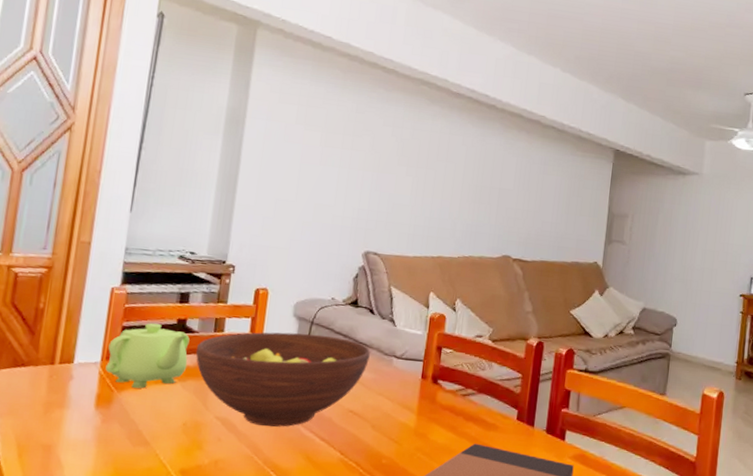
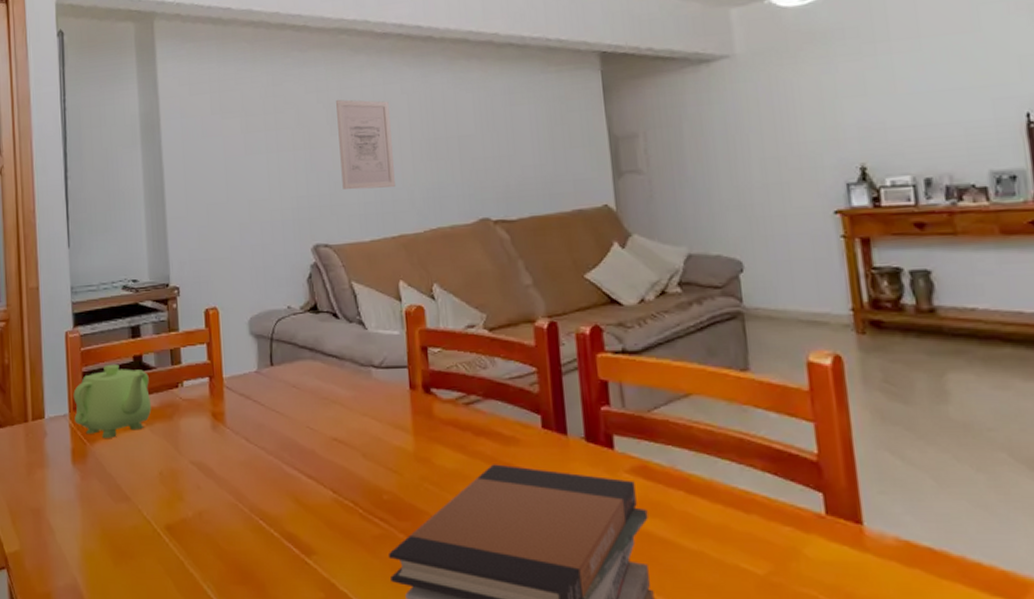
fruit bowl: present [195,332,370,427] -> none [157,352,344,468]
wall art: none [399,138,451,218] -> present [336,99,395,190]

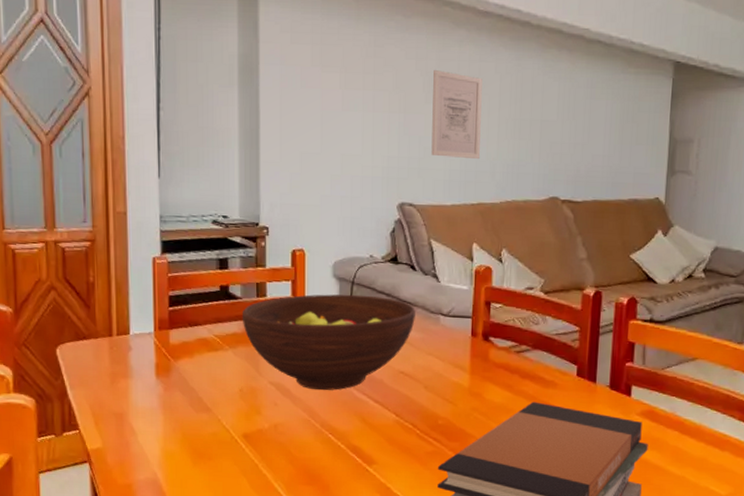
teapot: present [73,364,152,438] -> none [159,291,236,357]
fruit bowl: none [157,352,344,468] -> present [242,294,415,391]

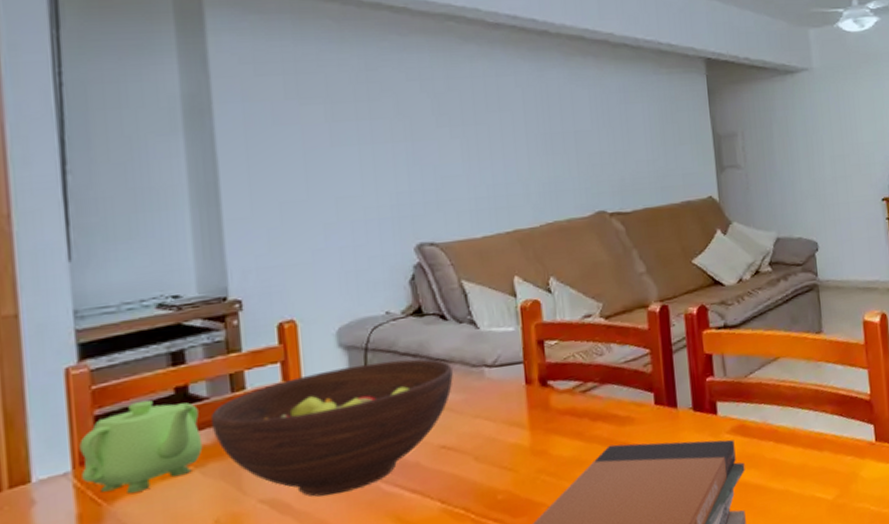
teapot: none [159,291,236,357] -> present [79,399,203,493]
wall art: present [431,70,482,160] -> none [443,90,509,185]

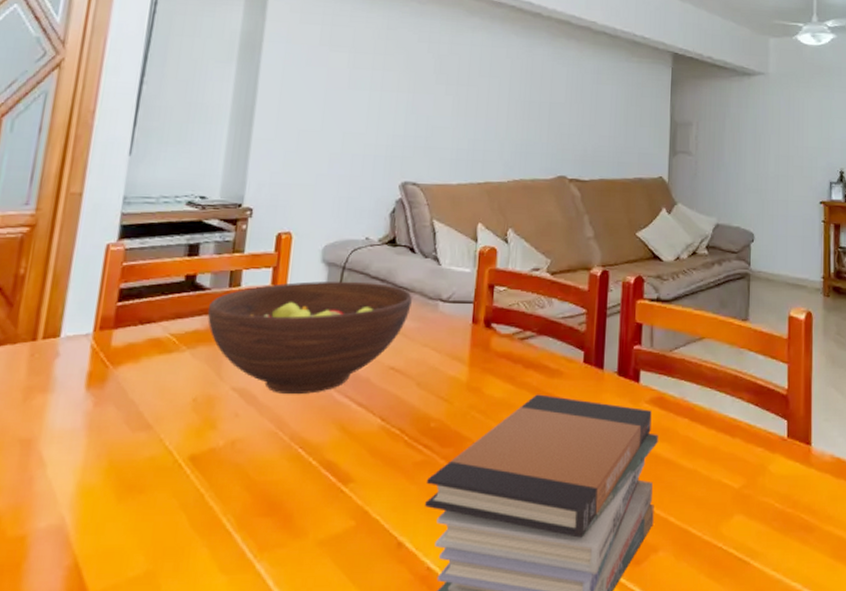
teapot: present [79,399,203,493] -> none [99,282,200,361]

